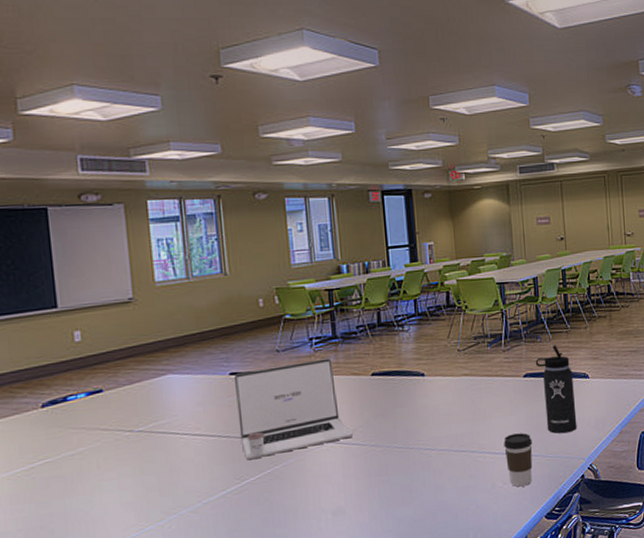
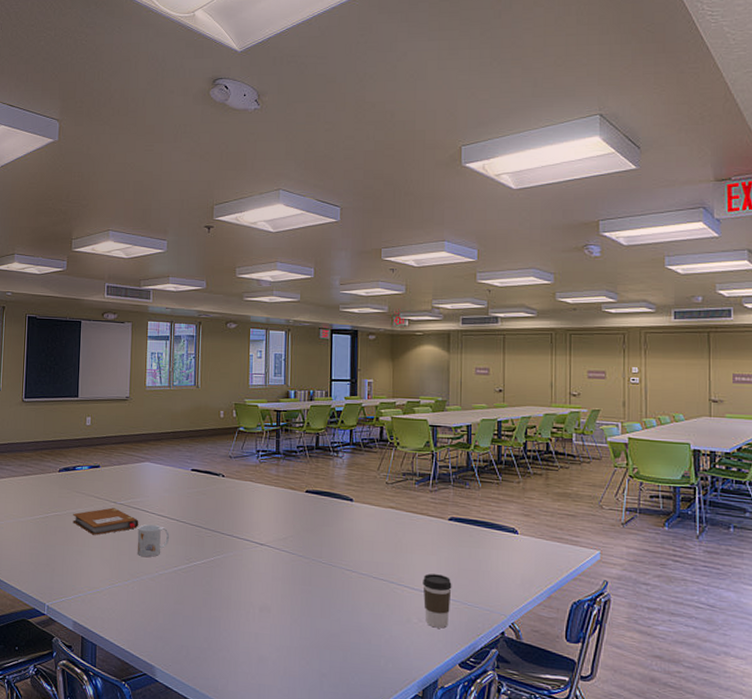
notebook: none [71,437,168,477] -> present [73,507,139,535]
mug: none [167,446,212,489] -> present [137,524,170,558]
laptop: present [235,358,354,460] -> none [193,470,285,546]
thermos bottle: present [535,345,577,434] -> none [462,494,501,585]

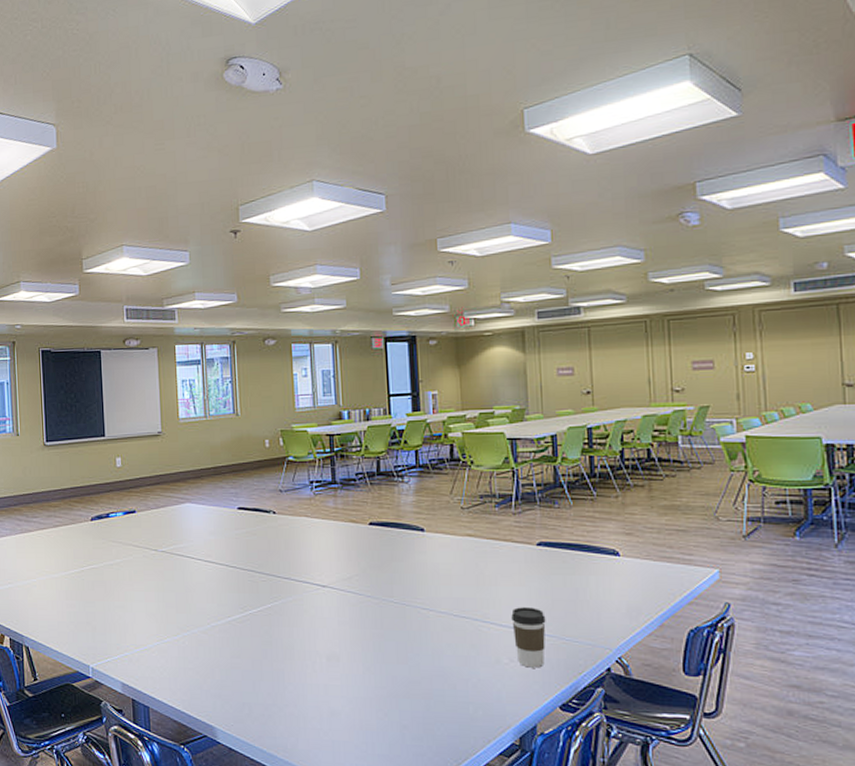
notebook: present [73,507,139,535] -> none [111,556,184,588]
mug: present [137,524,170,558] -> none [183,571,220,609]

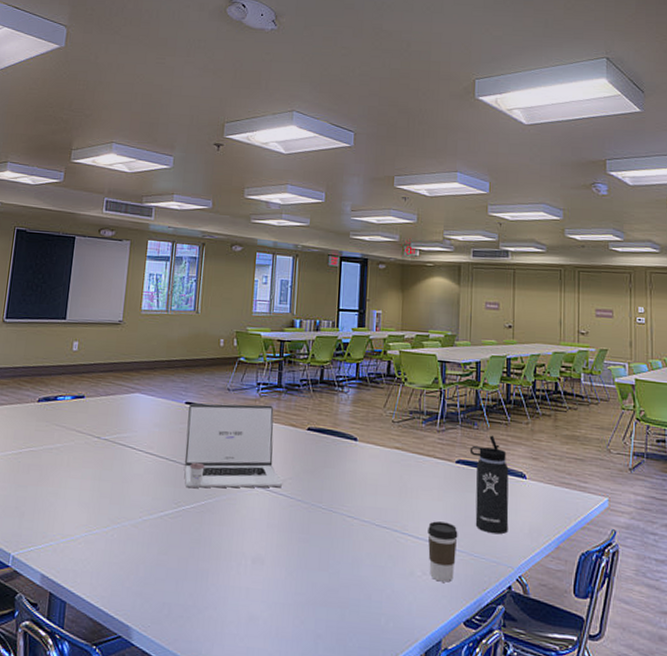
laptop: none [242,503,350,592] -> present [184,403,283,488]
thermos bottle: none [551,513,603,616] -> present [469,435,509,535]

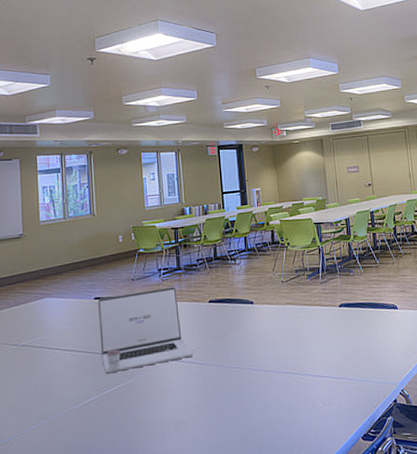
coffee cup: present [428,521,458,583] -> none [323,358,349,409]
thermos bottle: present [469,435,509,535] -> none [349,278,389,360]

